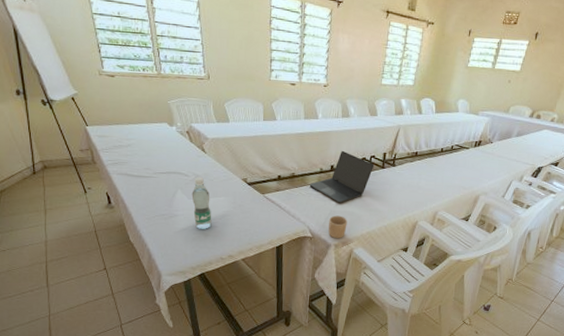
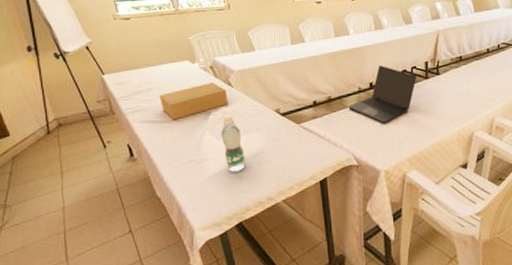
box: none [137,146,201,177] -> present [159,81,228,120]
cup: present [328,215,347,239] -> none [375,137,396,164]

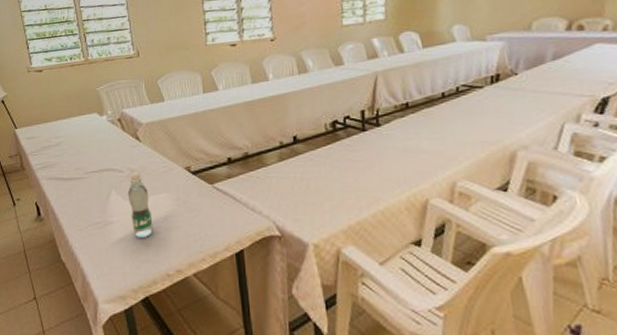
box: present [159,81,228,120] -> none [67,135,136,178]
laptop: present [348,65,417,124] -> none [268,115,352,187]

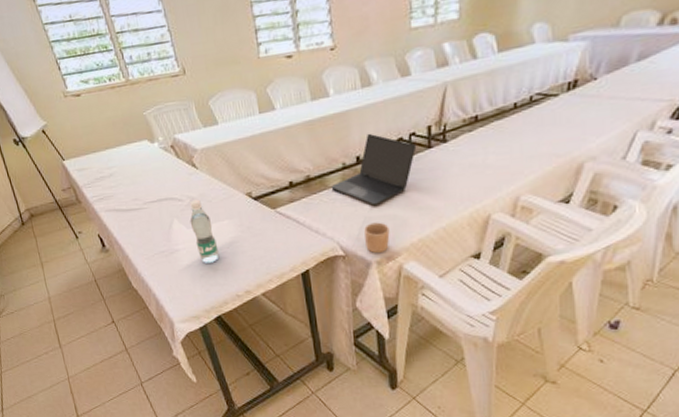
laptop: none [268,115,352,187] -> present [331,133,417,207]
cup: none [301,202,327,236] -> present [364,222,390,254]

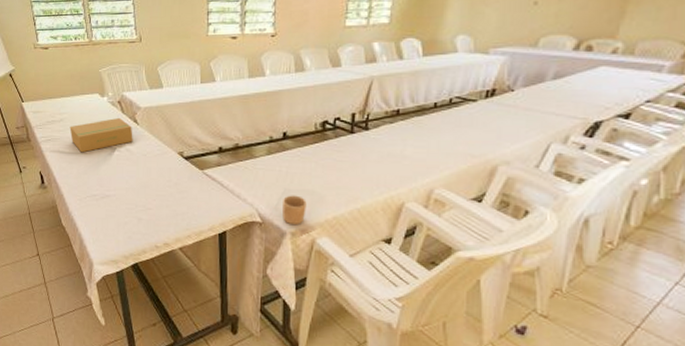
box: none [122,163,195,208] -> present [69,117,133,153]
bottle: present [190,199,219,263] -> none [124,152,146,212]
laptop: present [331,133,417,207] -> none [257,113,340,181]

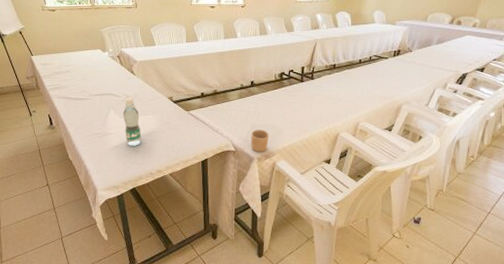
box: present [69,117,133,153] -> none [75,69,131,99]
bottle: none [124,152,146,212] -> present [123,97,142,146]

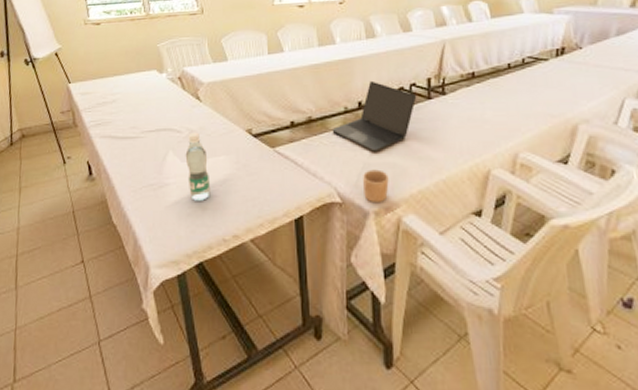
laptop: none [231,66,293,118] -> present [332,80,417,153]

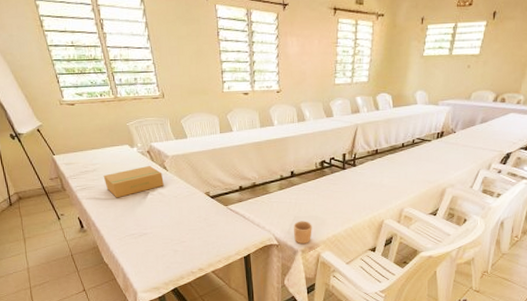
box: none [123,94,196,137] -> present [103,165,164,198]
bottle: present [185,132,211,201] -> none [158,194,180,245]
laptop: present [332,80,417,153] -> none [271,155,335,209]

